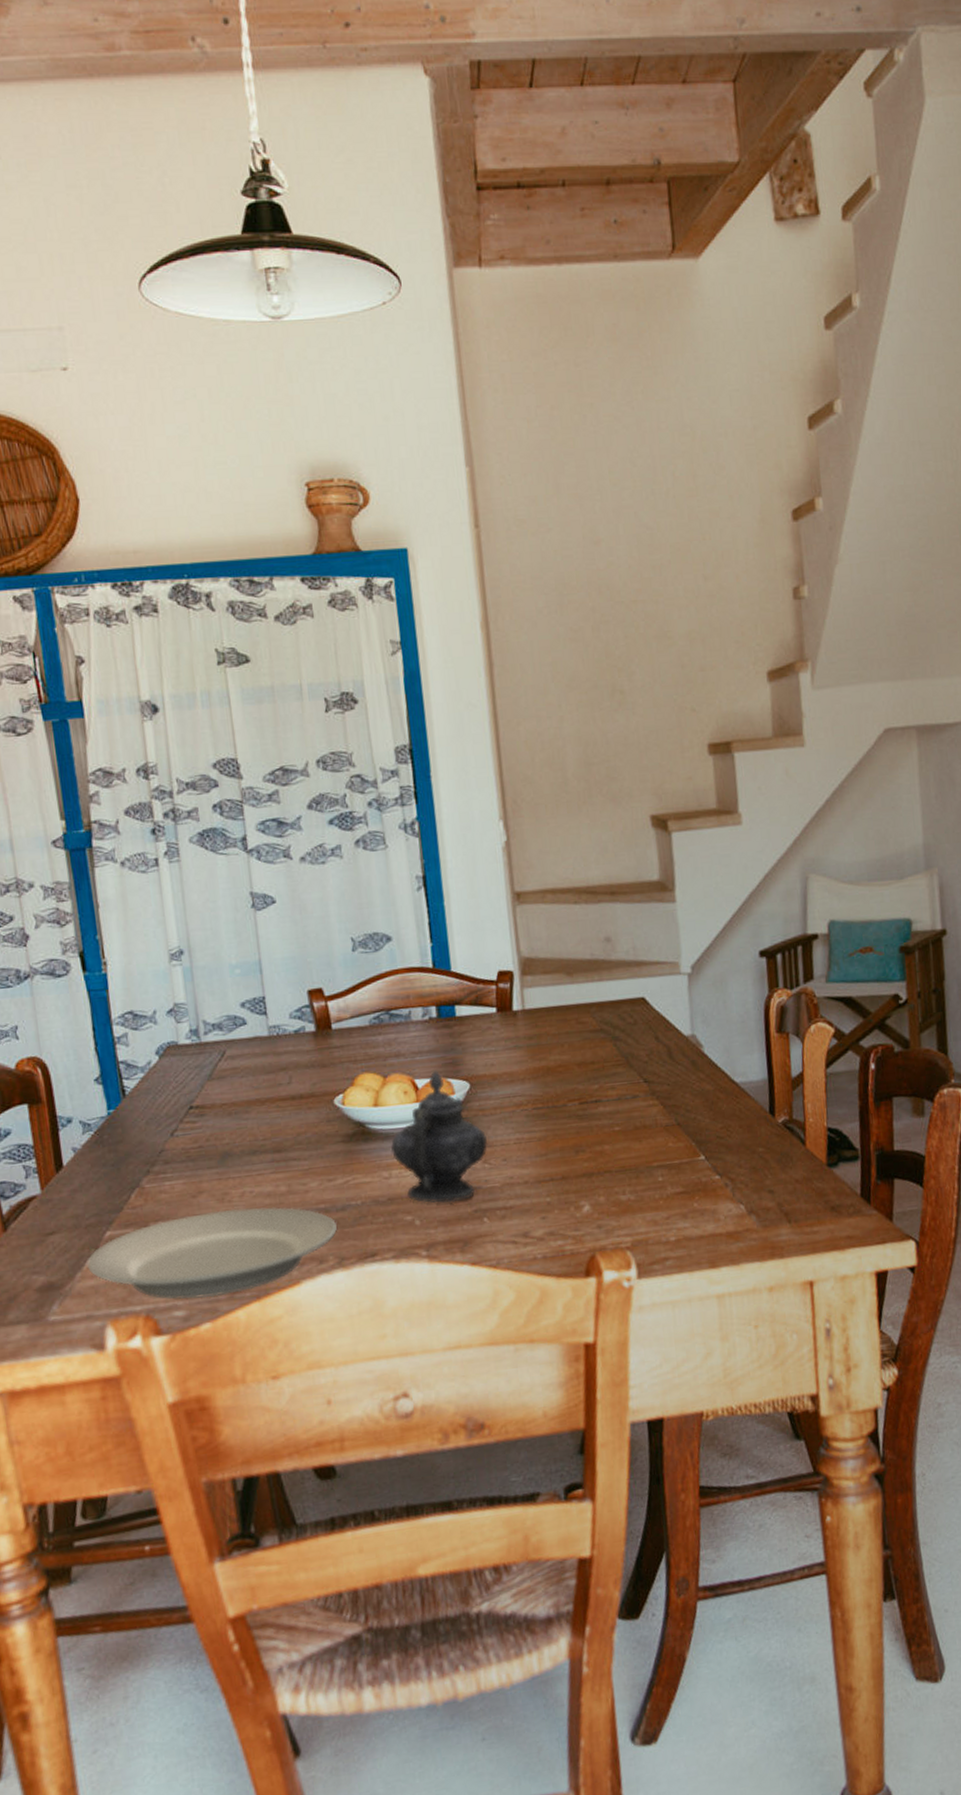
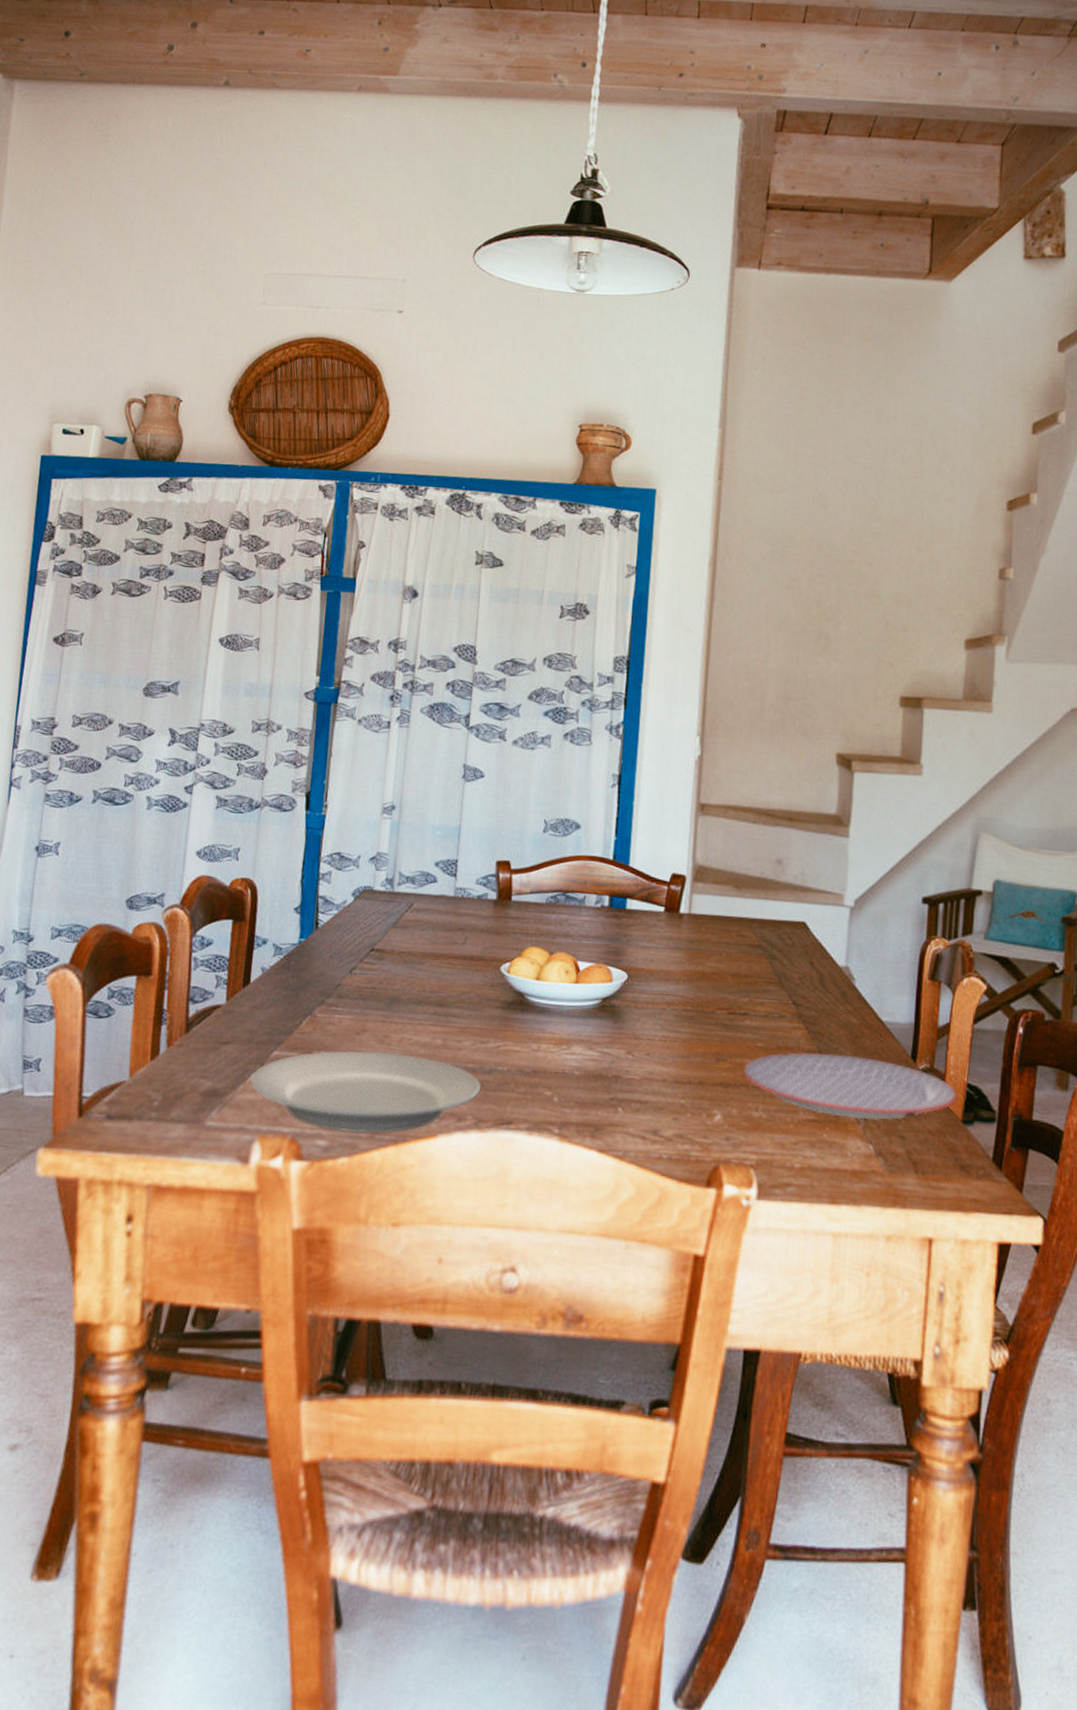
teapot: present [390,1070,488,1203] -> none [543,956,635,1087]
plate: none [604,1120,819,1185] -> present [743,1052,957,1120]

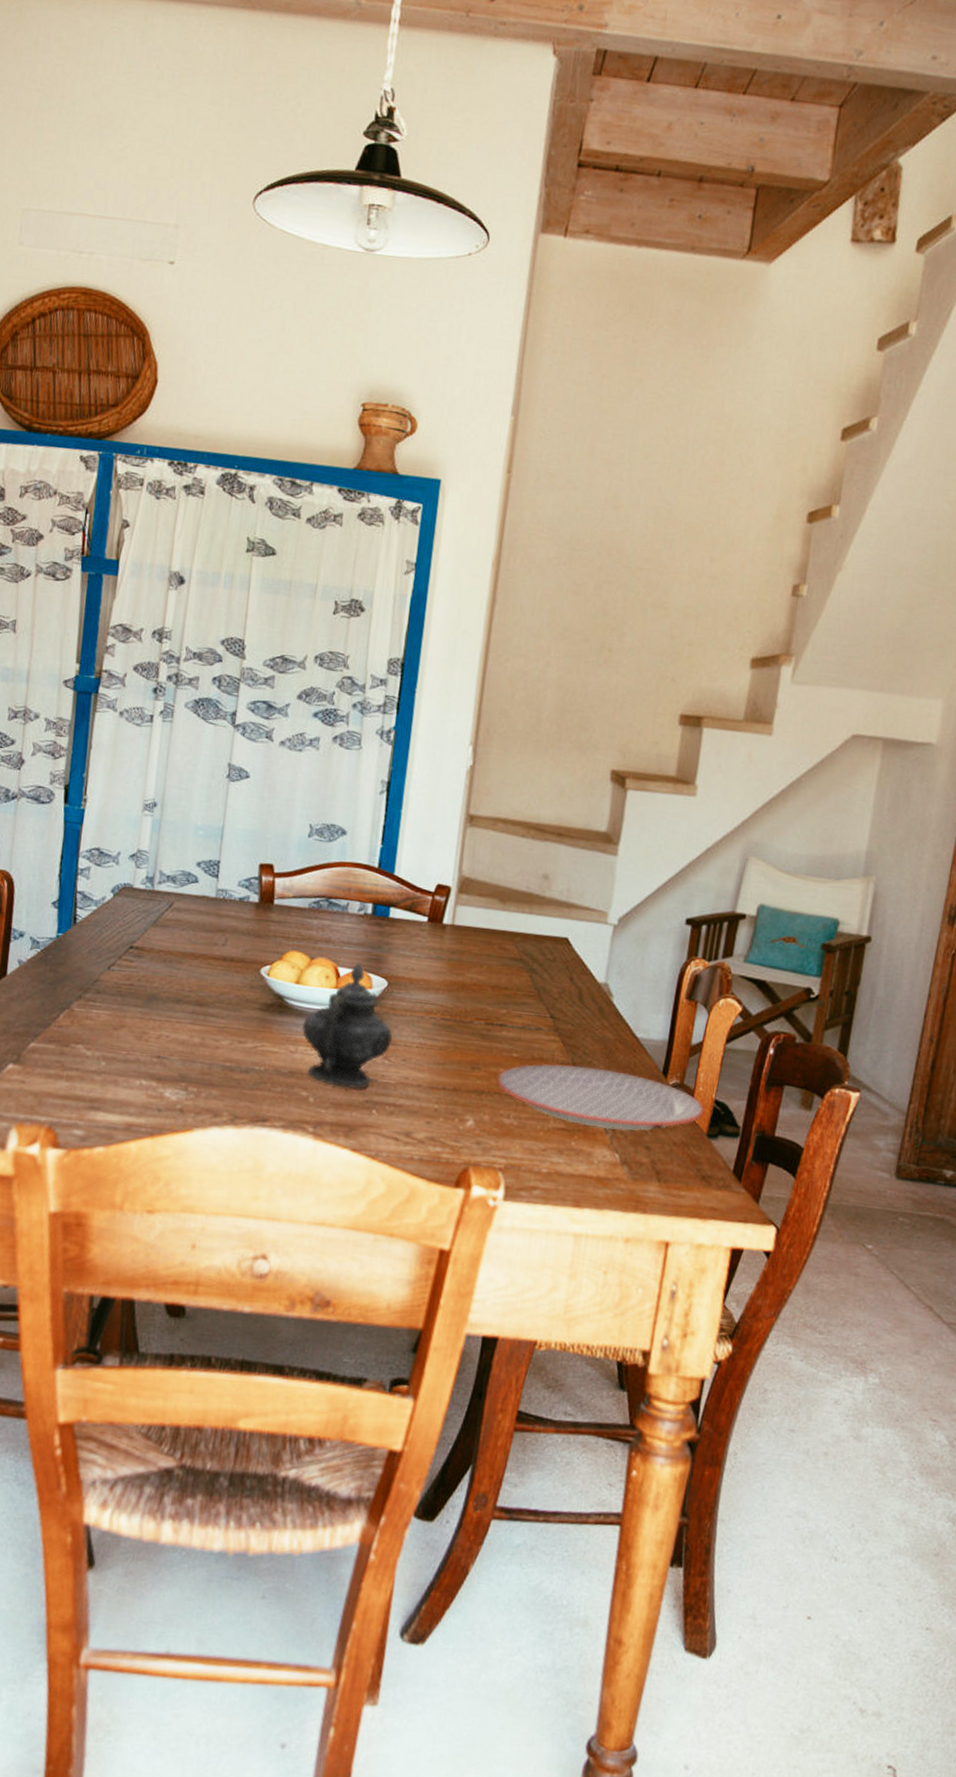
plate: present [250,1050,480,1134] -> none [7,1044,237,1126]
teapot: none [543,956,635,1087] -> present [301,963,393,1089]

